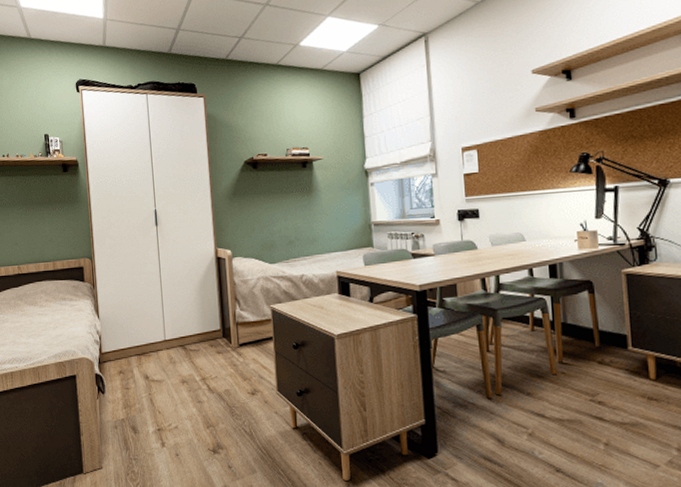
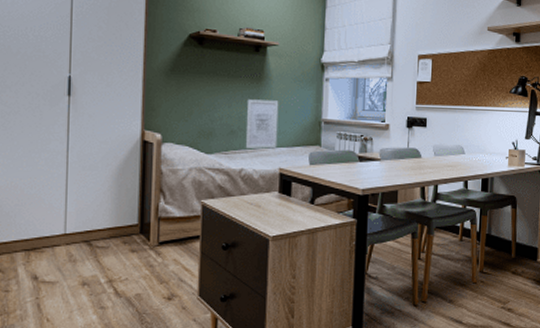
wall art: none [300,209,332,257] -> present [245,99,279,150]

